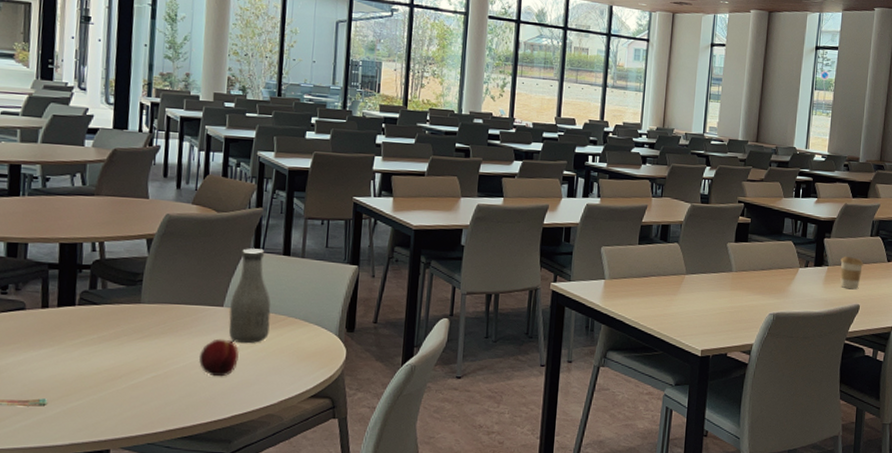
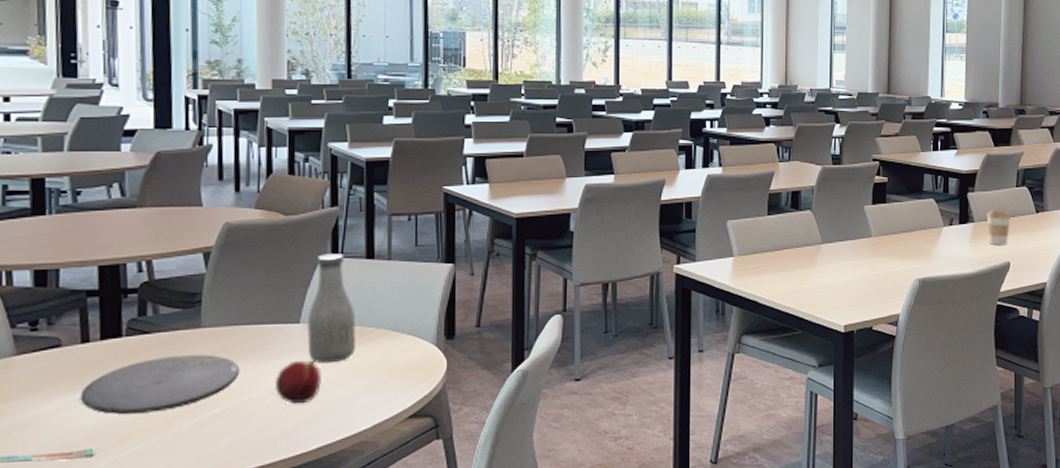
plate: none [38,325,171,373] -> present [80,354,240,414]

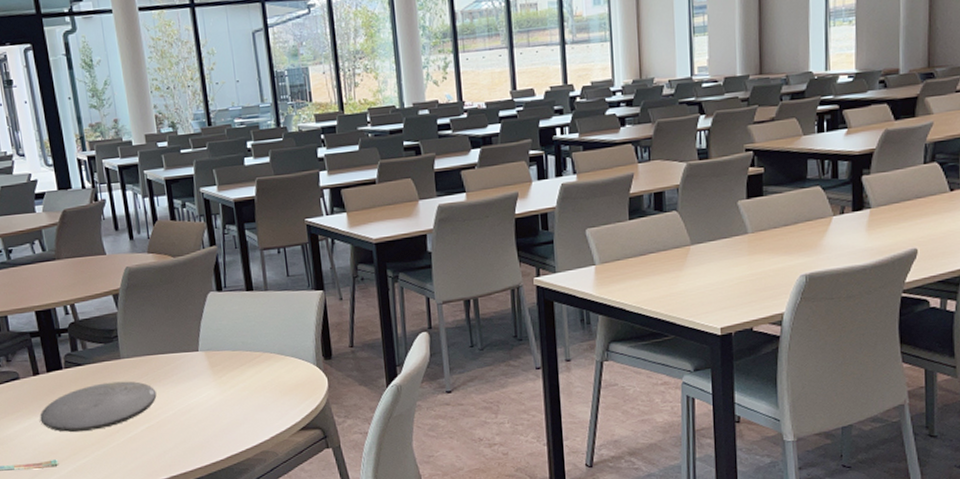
fruit: present [276,360,321,404] -> none [186,383,224,421]
bottle: present [307,254,356,364] -> none [204,288,248,385]
coffee cup: present [986,210,1012,246] -> none [886,192,918,232]

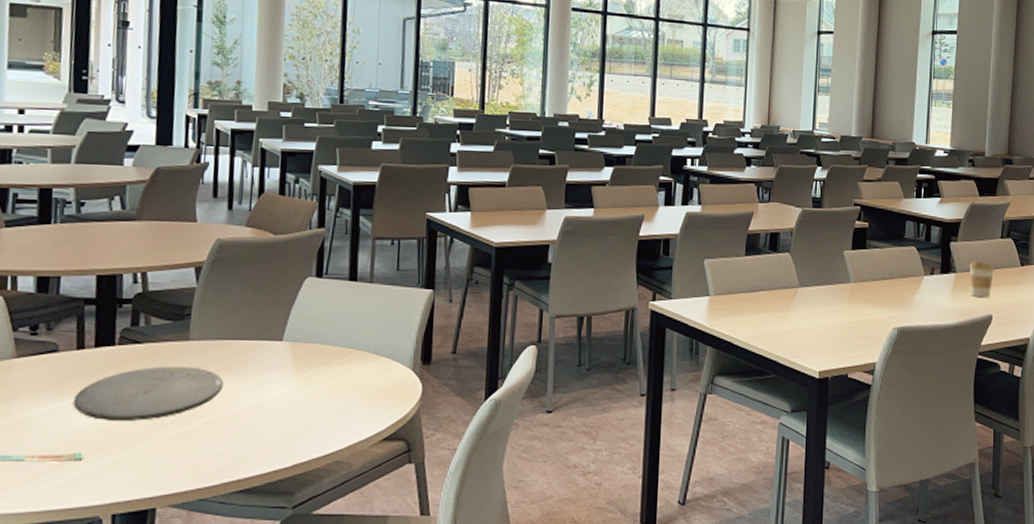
coffee cup: none [886,192,918,232] -> present [969,260,995,298]

